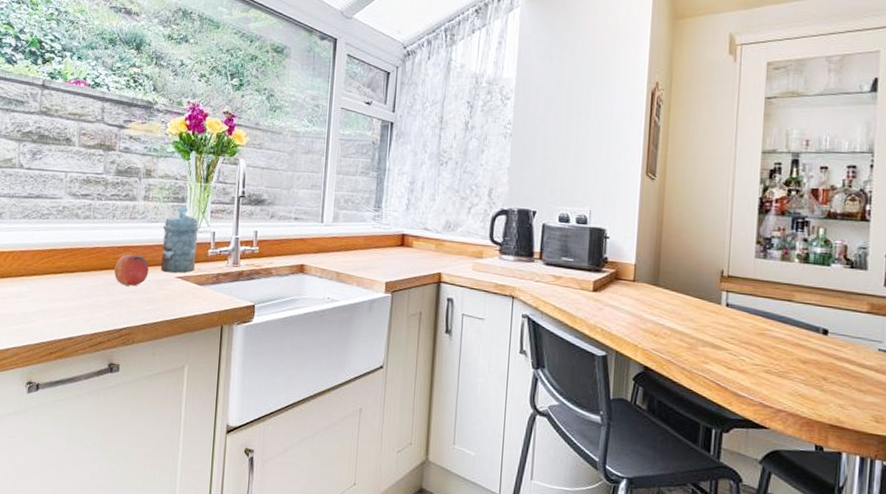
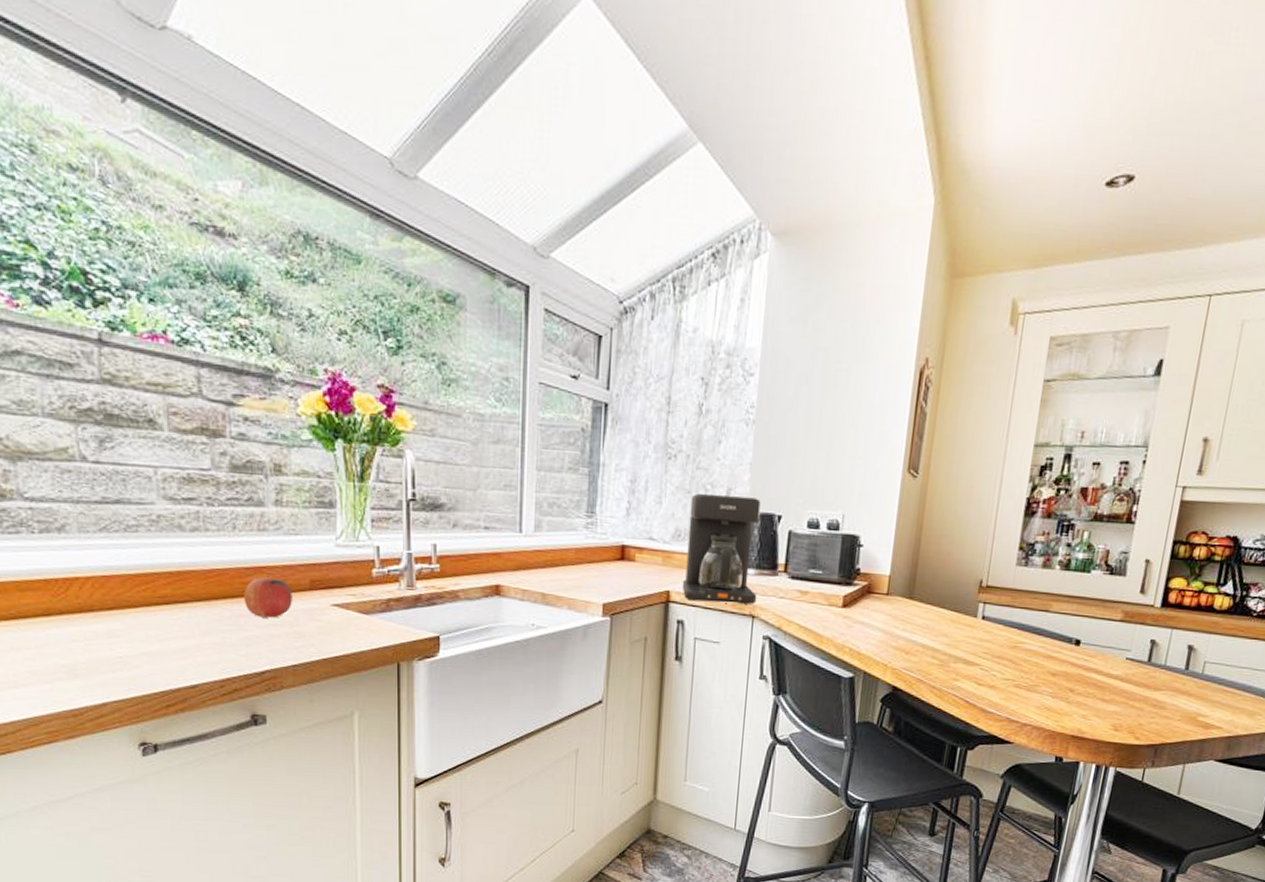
canister: present [161,205,200,273] -> none [306,512,358,599]
coffee maker: none [451,193,518,287] -> present [682,494,761,604]

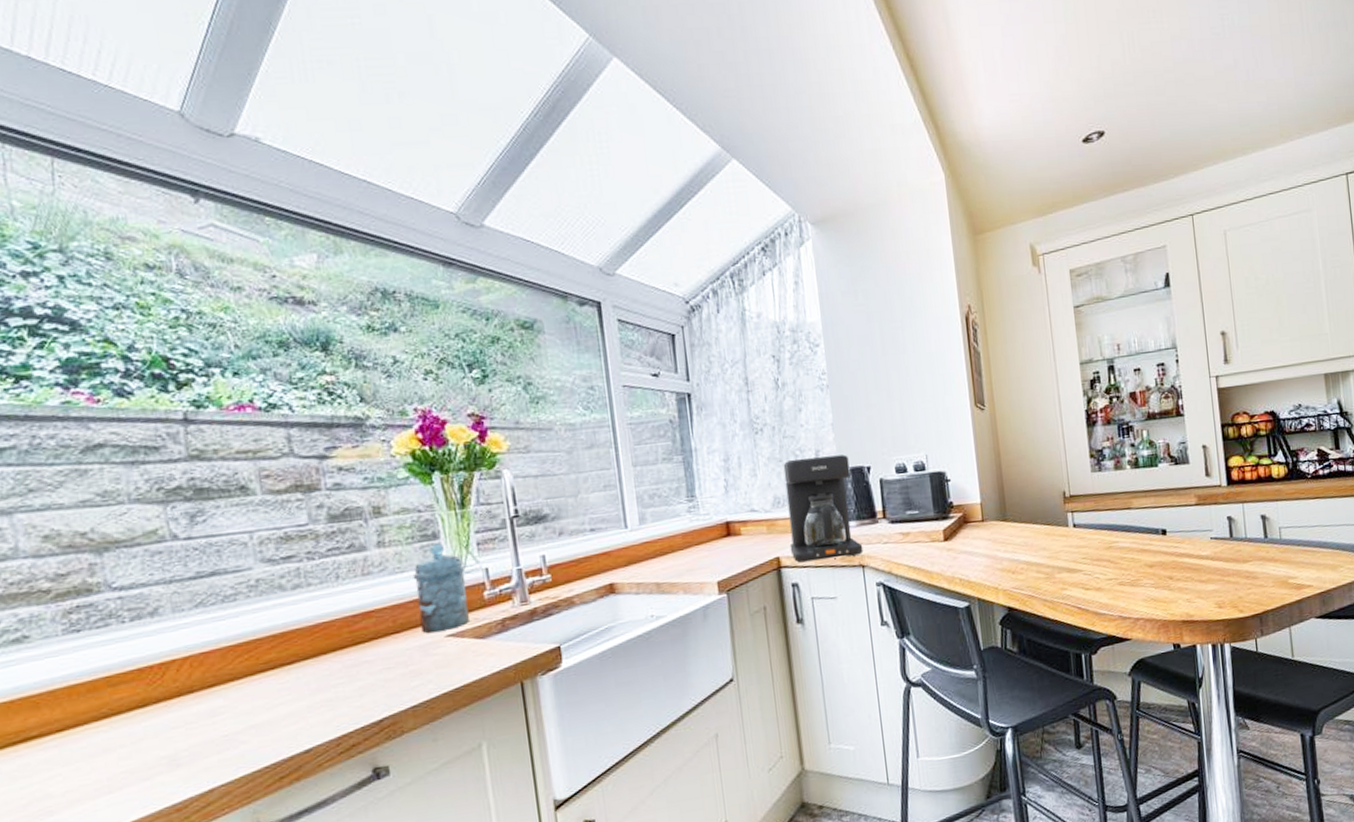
fruit: present [244,577,293,618] -> none [353,619,405,664]
canister: none [306,512,358,599] -> present [412,543,469,633]

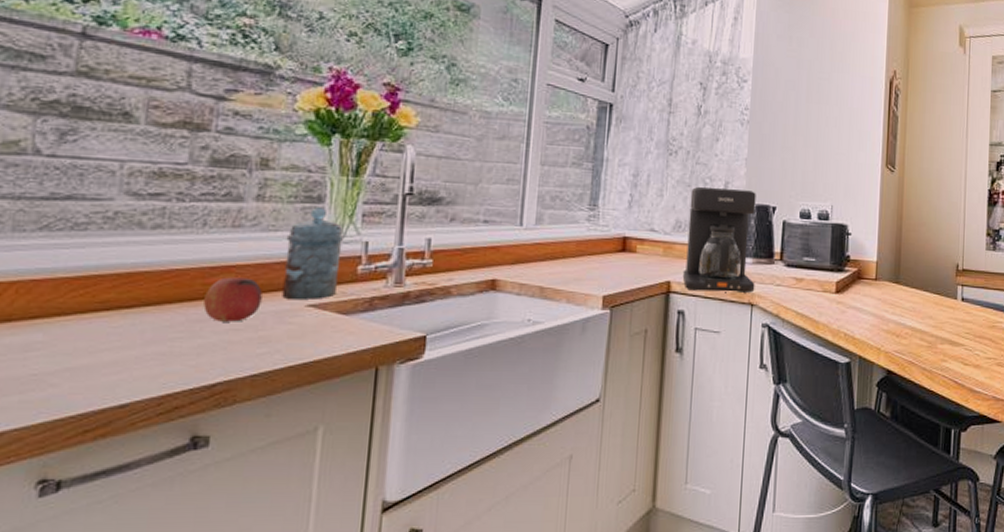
fruit: none [353,619,405,664] -> present [203,277,263,322]

